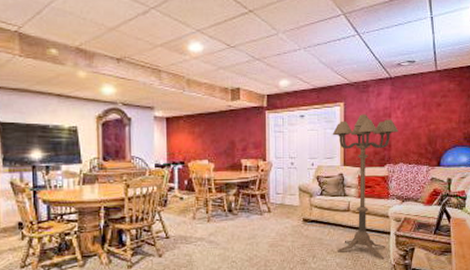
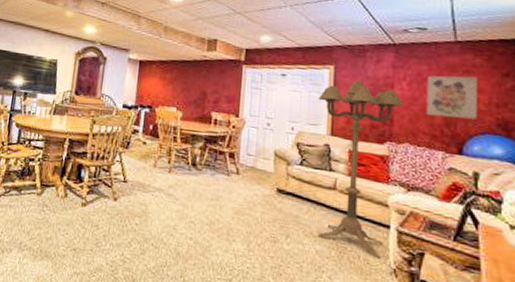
wall art: none [415,100,452,138] -> present [426,75,478,120]

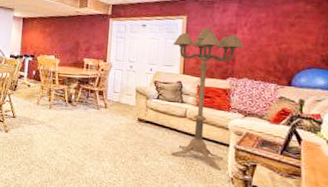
wall art: present [426,75,478,120] -> none [263,21,308,57]

